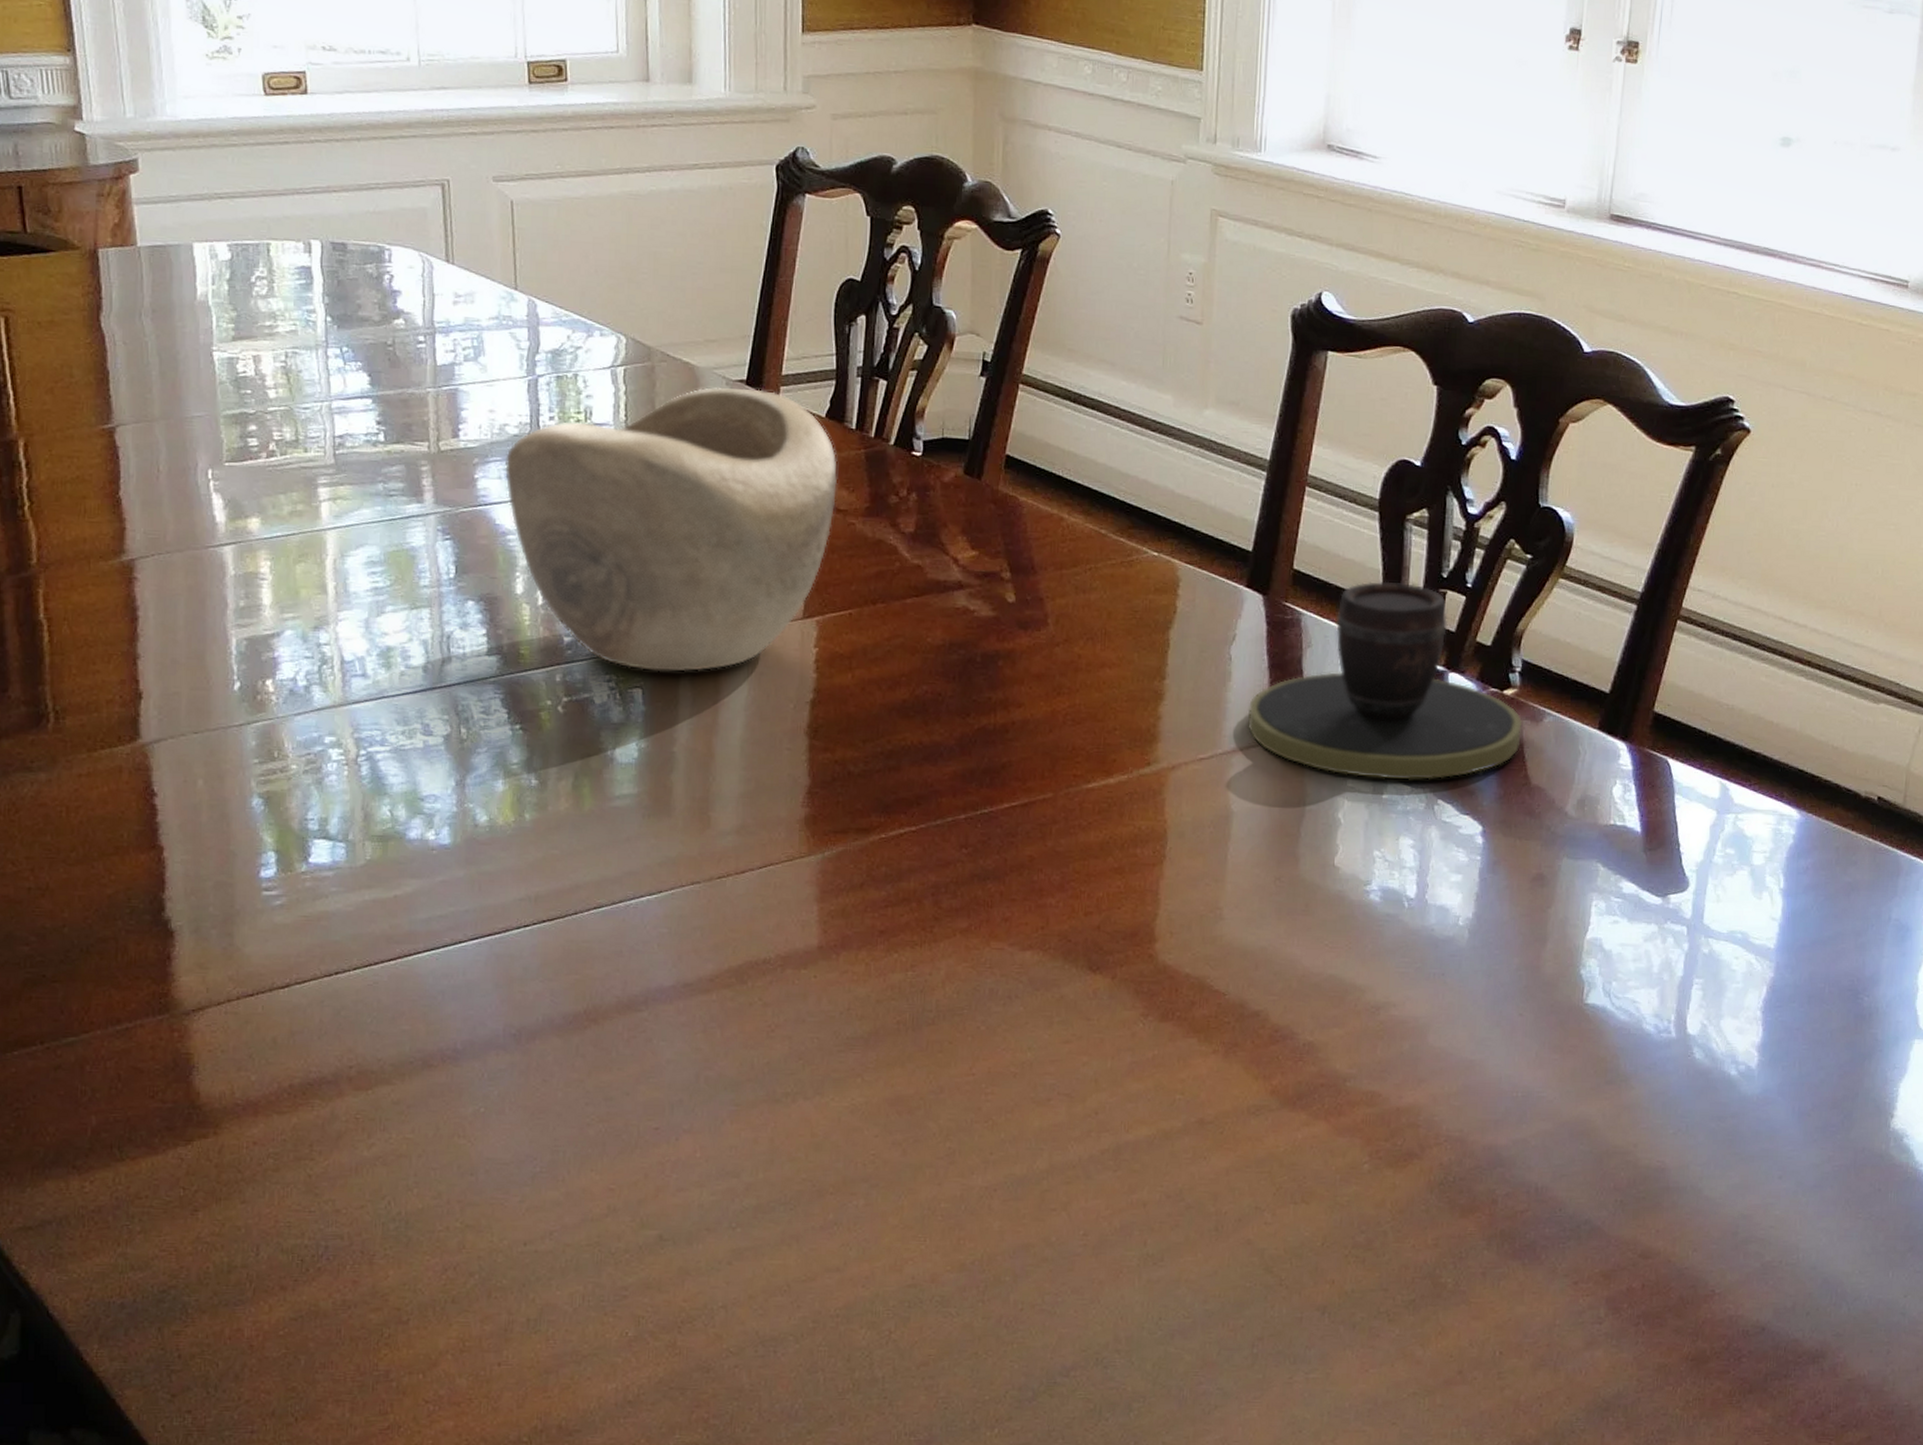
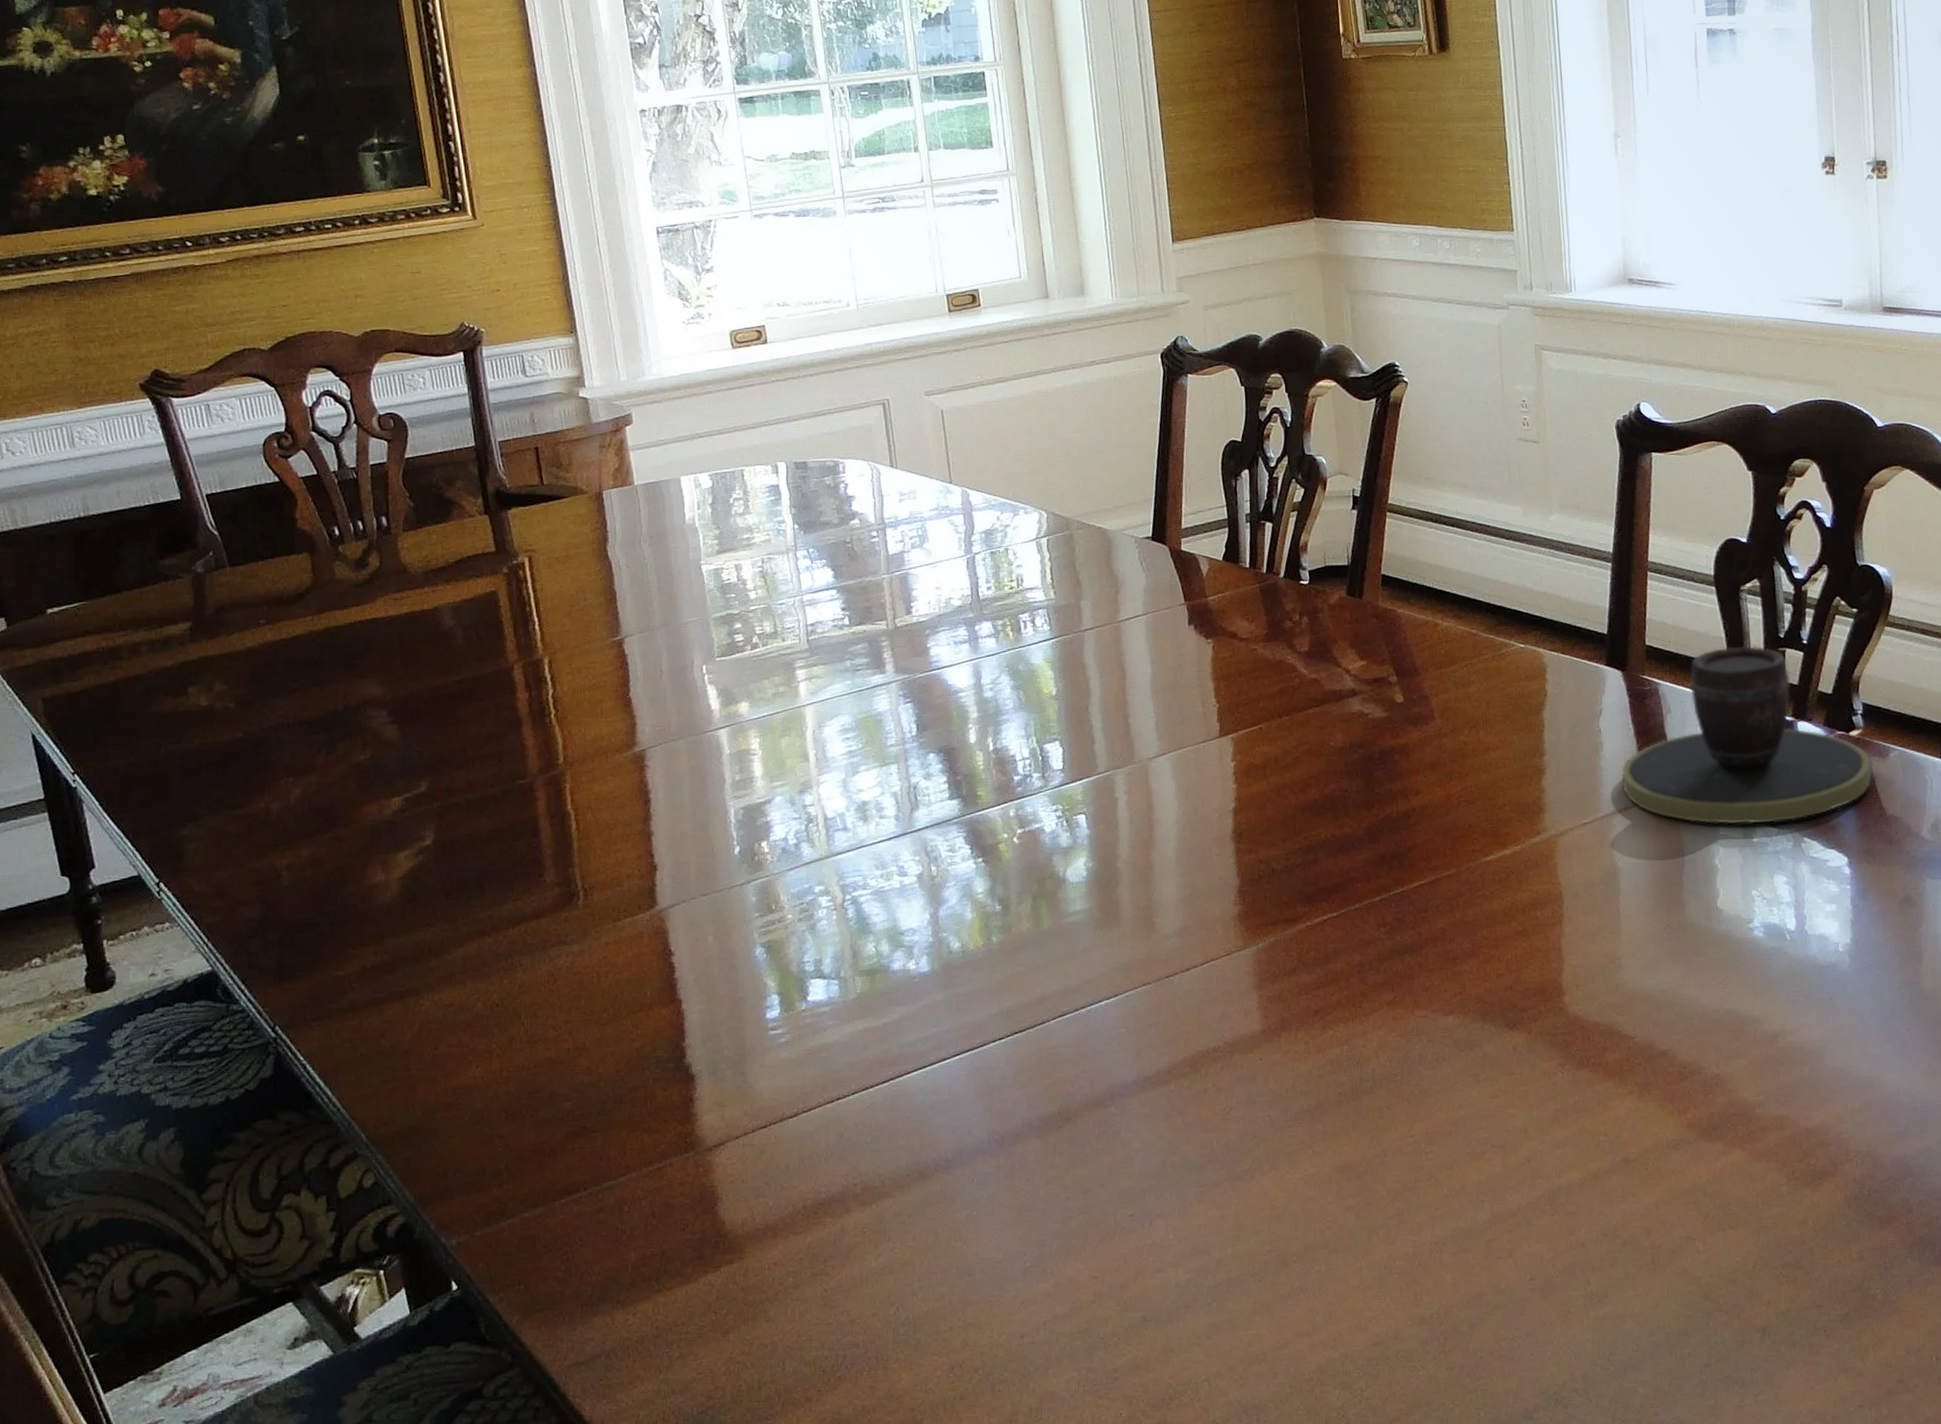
decorative bowl: present [505,386,838,672] -> none [952,543,1239,798]

